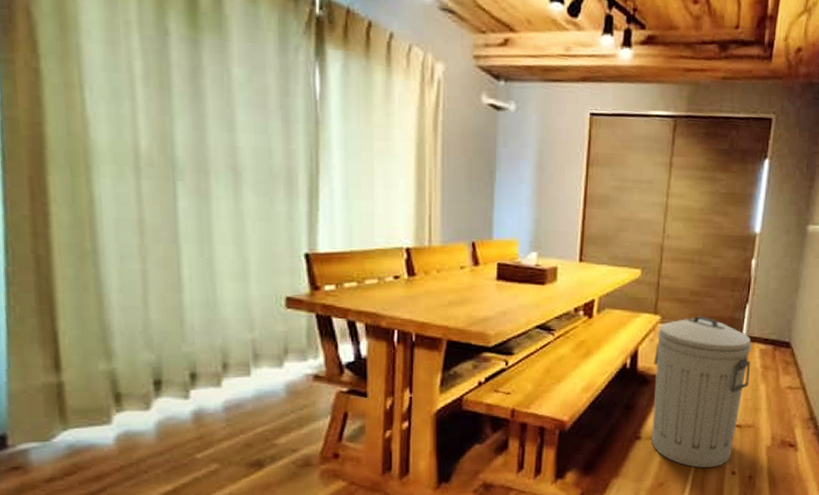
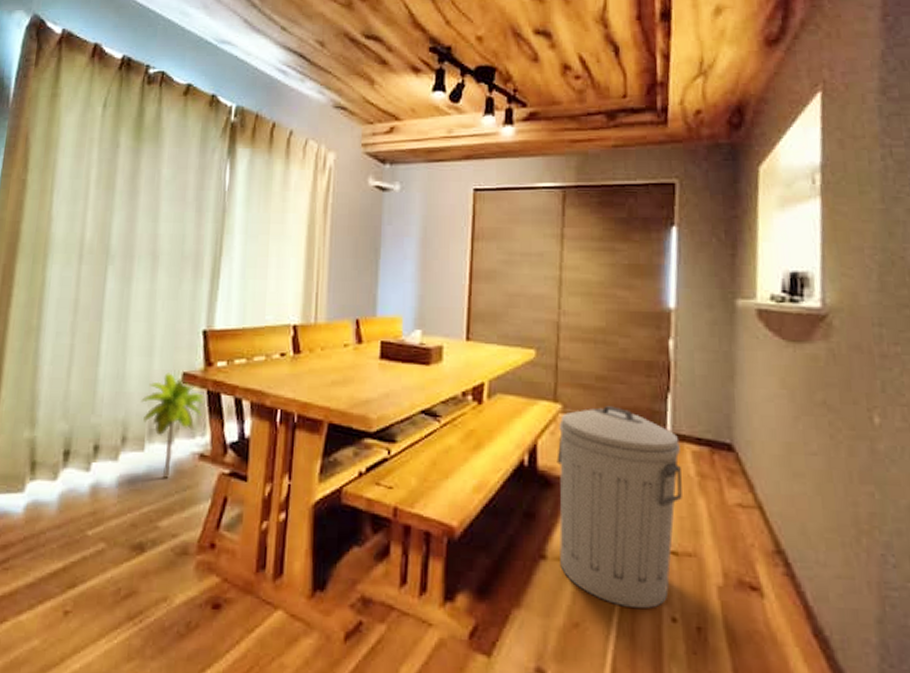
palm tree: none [240,298,313,401] -> present [141,373,204,480]

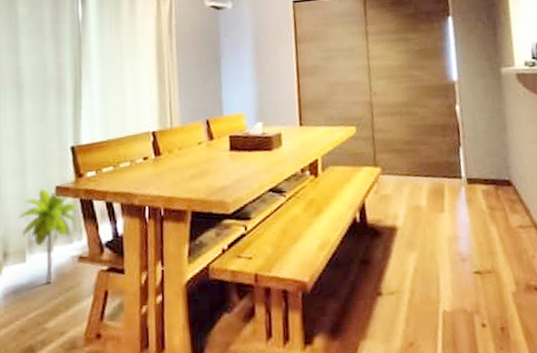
trash can: present [556,406,682,608] -> none [380,163,479,322]

